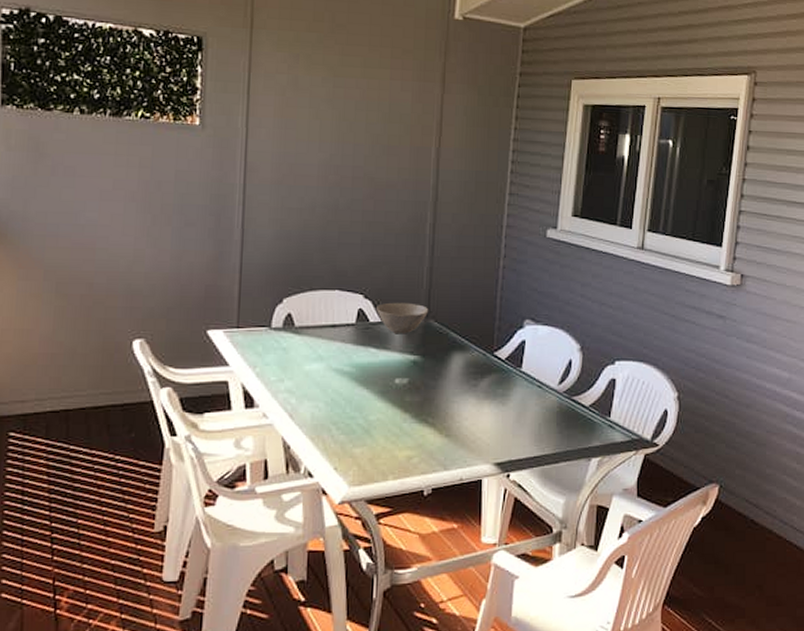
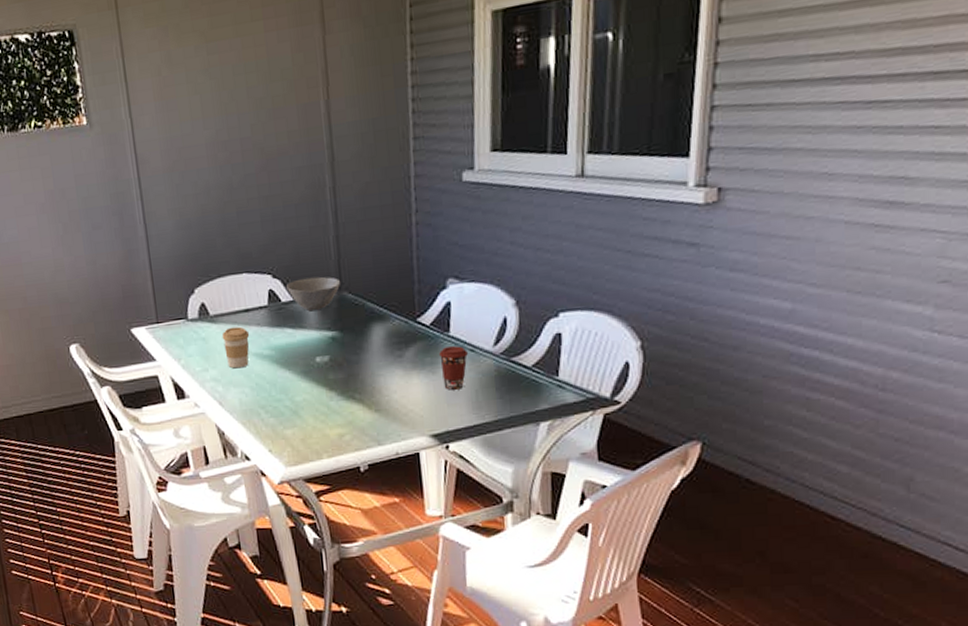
coffee cup: none [303,341,333,382] -> present [222,326,250,369]
coffee cup: none [510,381,535,422] -> present [439,346,468,390]

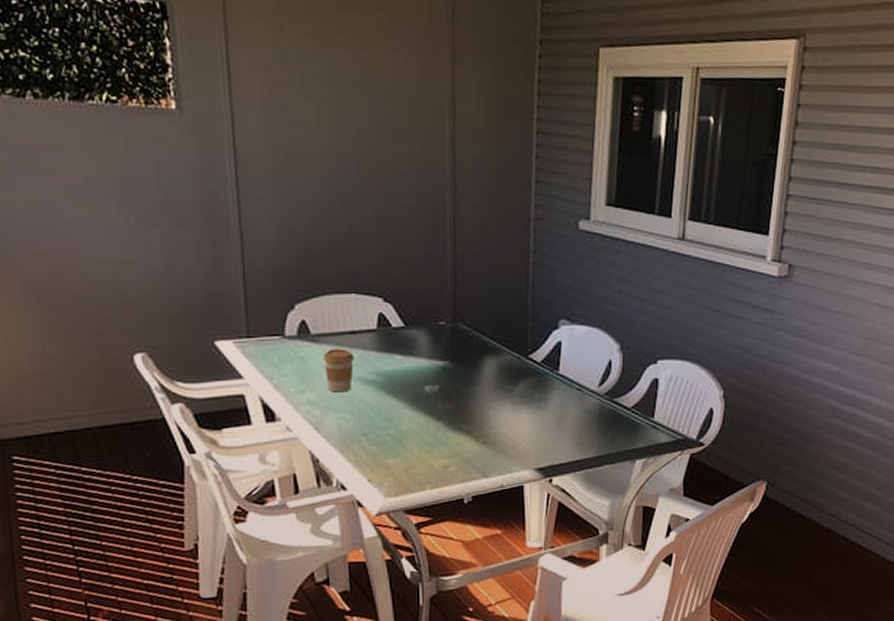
bowl: present [286,276,341,311] -> none [398,305,456,338]
coffee cup: present [439,346,468,390] -> none [548,384,574,426]

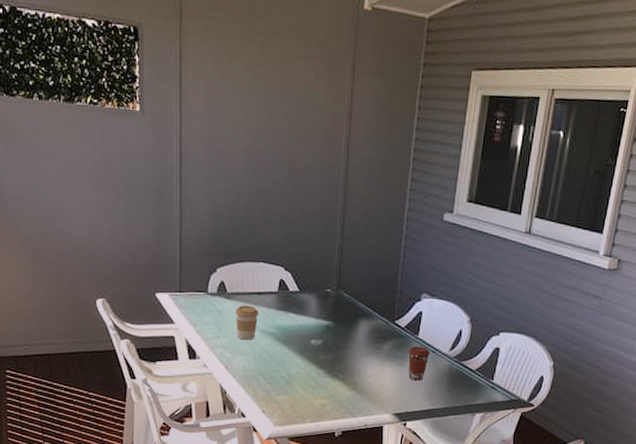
coffee cup: none [548,384,574,426] -> present [408,346,430,381]

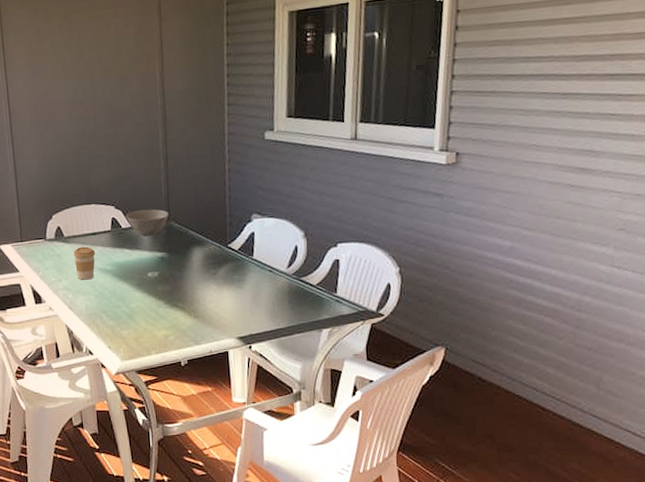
bowl: none [295,274,340,302] -> present [126,209,169,235]
coffee cup: present [408,346,430,381] -> none [245,267,267,302]

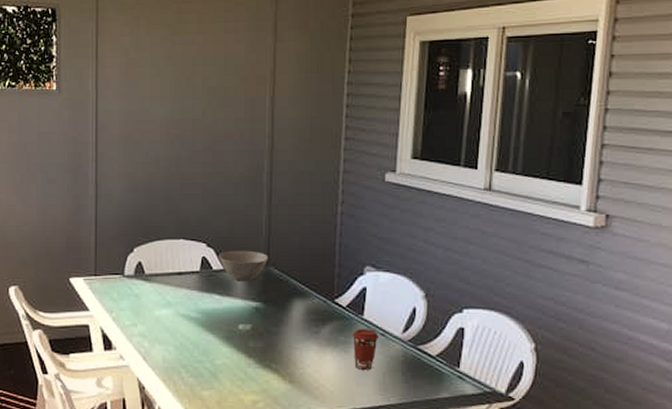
coffee cup: present [73,246,96,280] -> none [154,287,180,327]
coffee cup: none [245,267,267,302] -> present [353,329,378,370]

